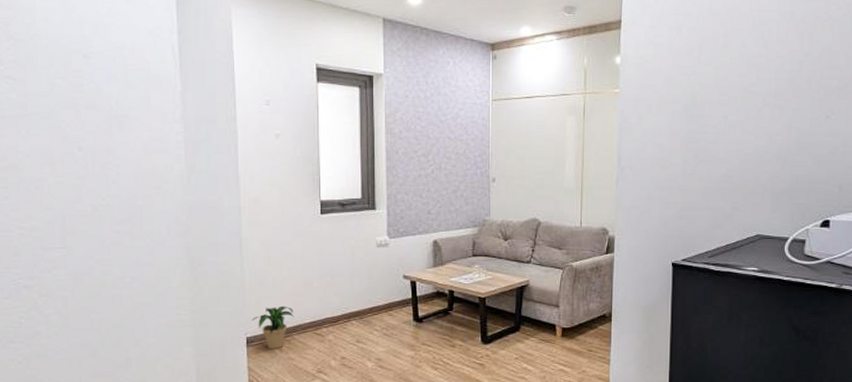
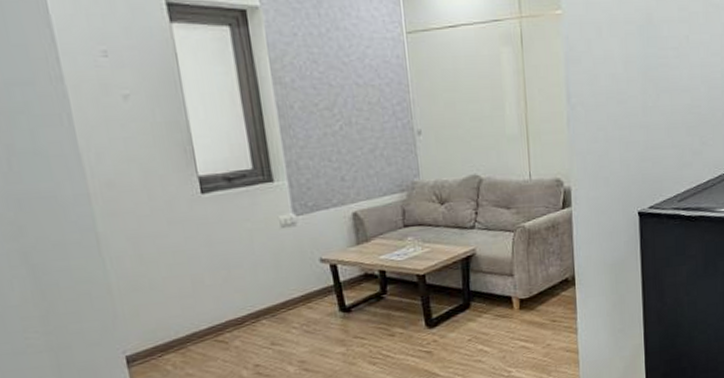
potted plant: present [251,305,294,349] -> none [128,312,186,367]

